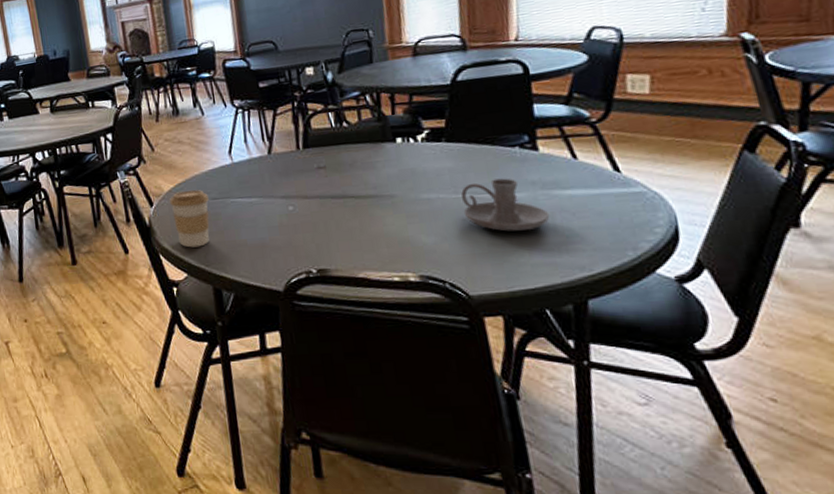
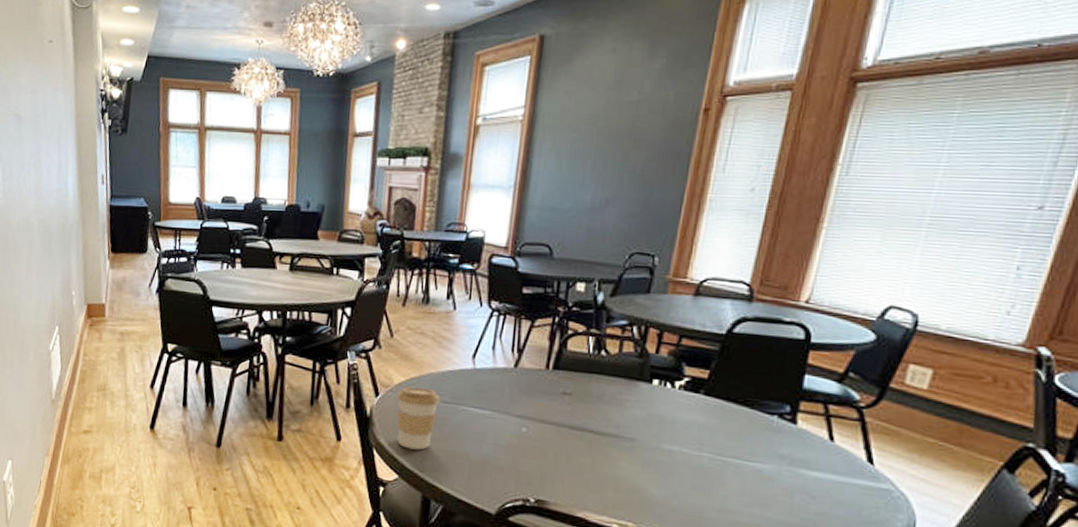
candle holder: present [461,178,550,232] -> none [702,444,790,505]

